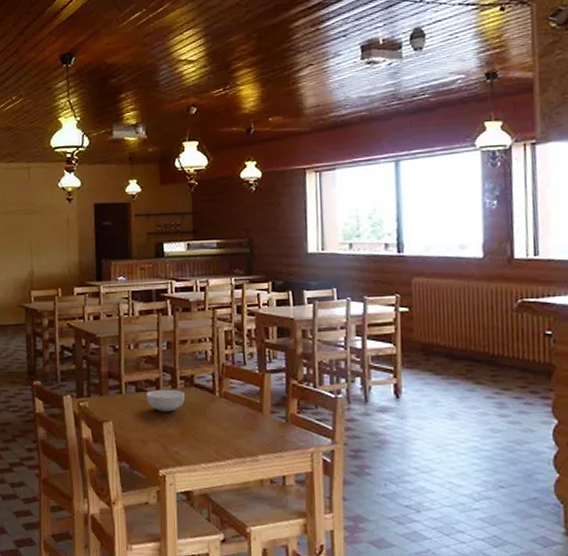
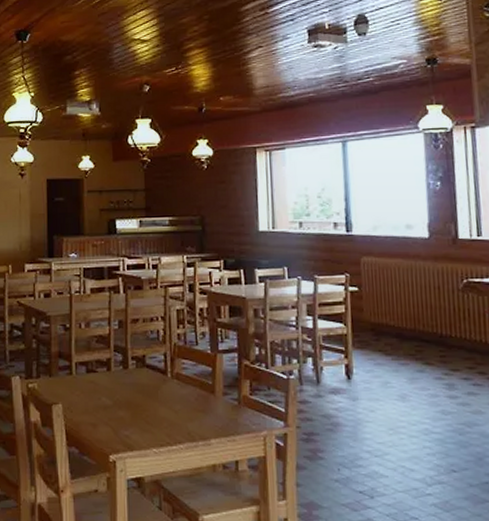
cereal bowl: present [146,389,185,412] -> none [97,370,136,393]

